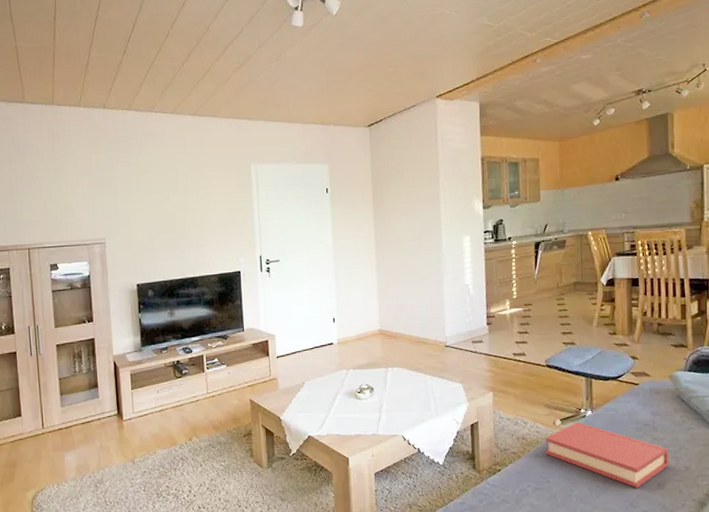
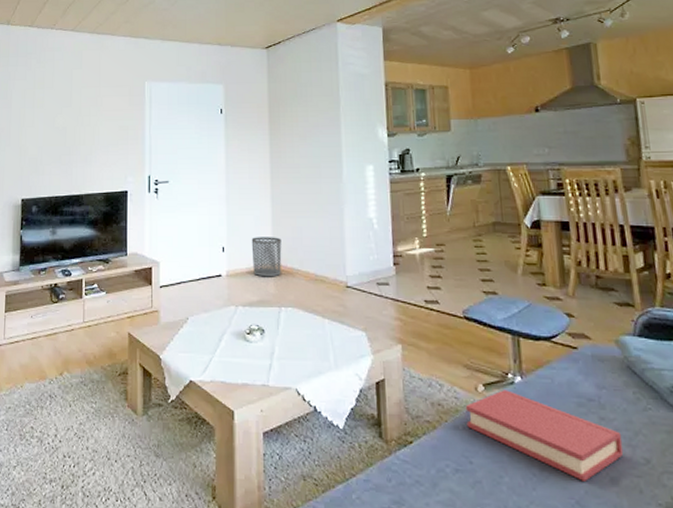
waste bin: none [359,306,388,343] -> present [251,237,282,277]

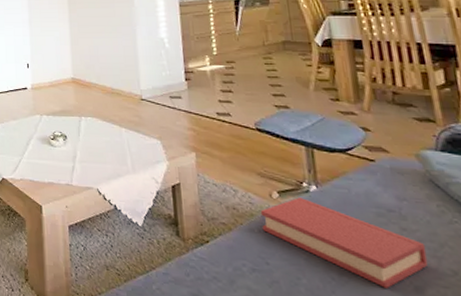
waste bin: present [251,237,282,277] -> none [52,55,81,90]

